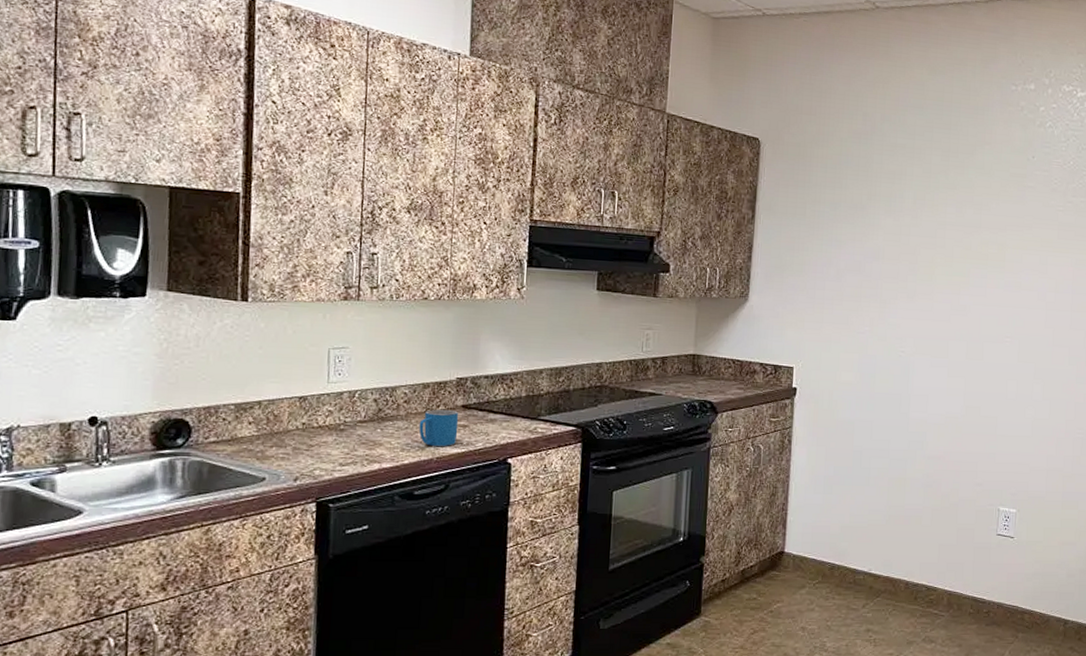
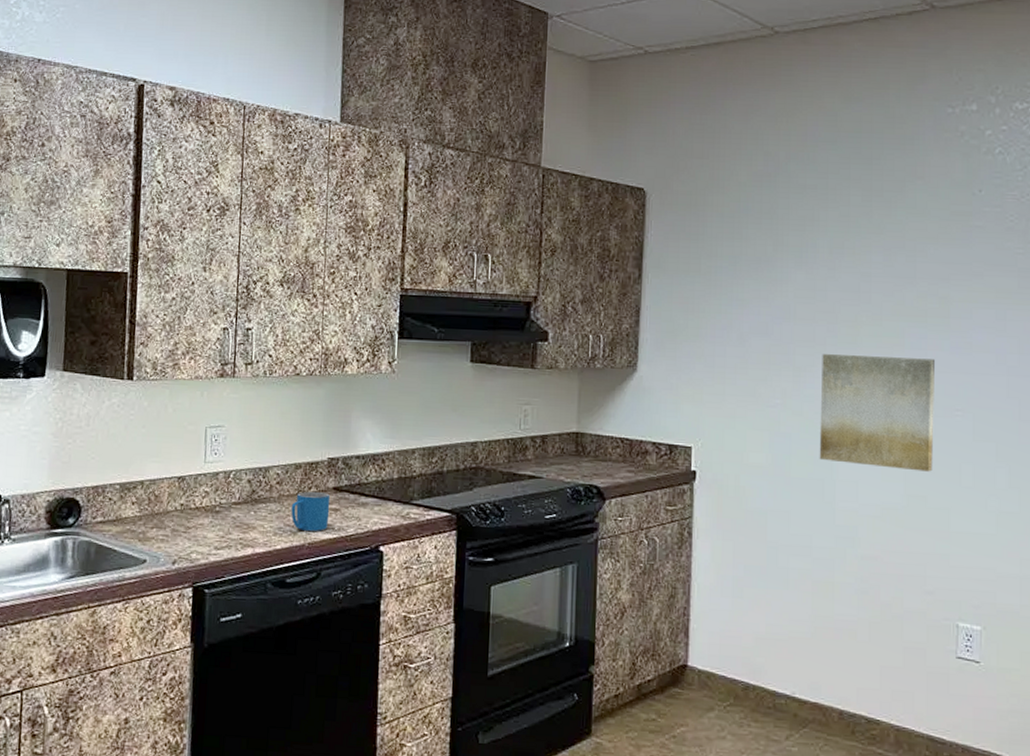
wall art: none [898,289,993,387] -> present [819,354,936,472]

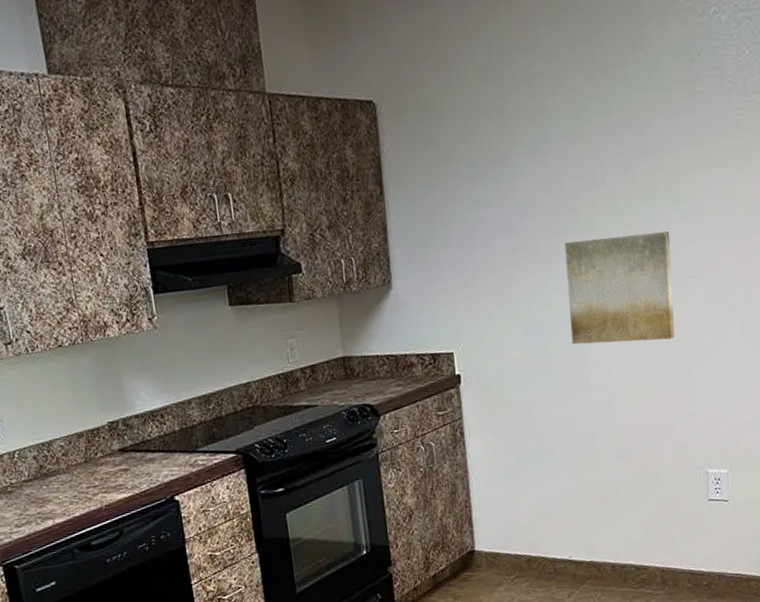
mug: present [291,491,331,532] -> none [81,455,121,495]

